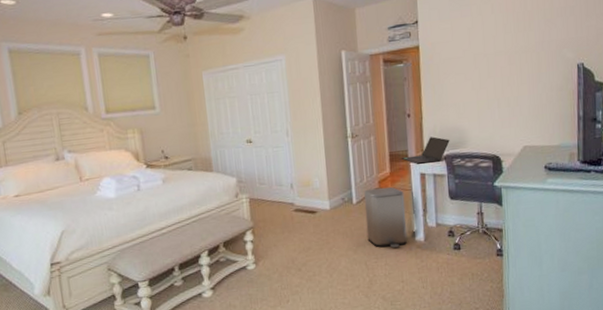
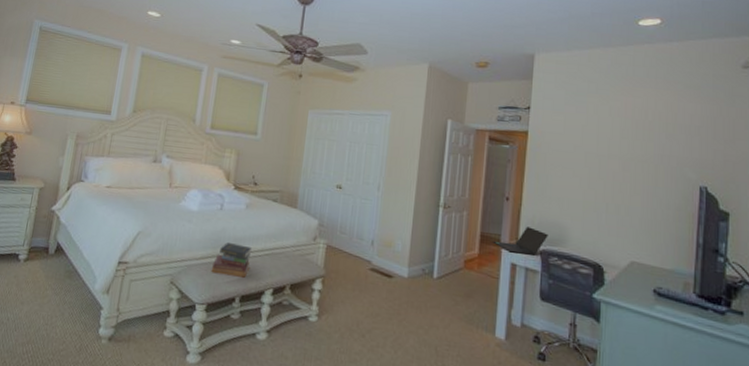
books: none [144,218,181,251] -> present [211,243,251,278]
pedal bin: present [364,187,407,248] -> none [442,265,490,339]

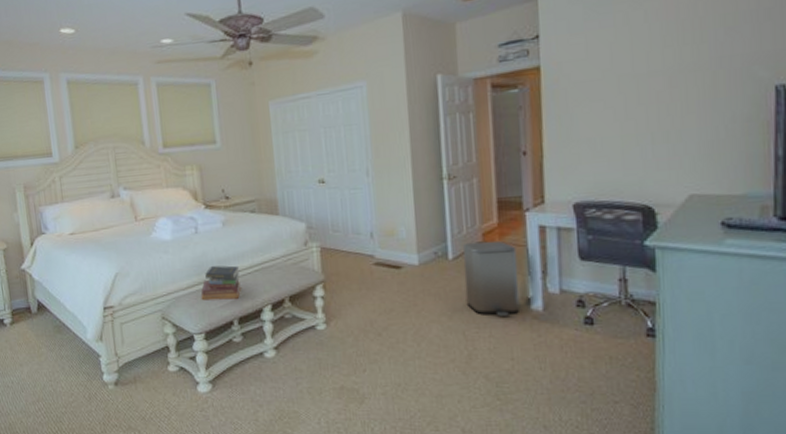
pedal bin: none [442,265,490,339] -> present [462,240,519,316]
laptop: present [493,226,548,256] -> none [513,180,581,214]

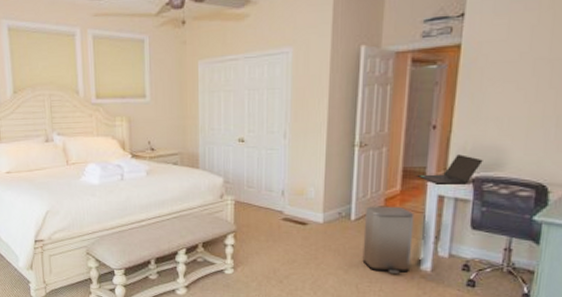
books: present [200,265,241,300] -> none [122,211,159,241]
laptop: none [513,180,581,214] -> present [417,154,483,184]

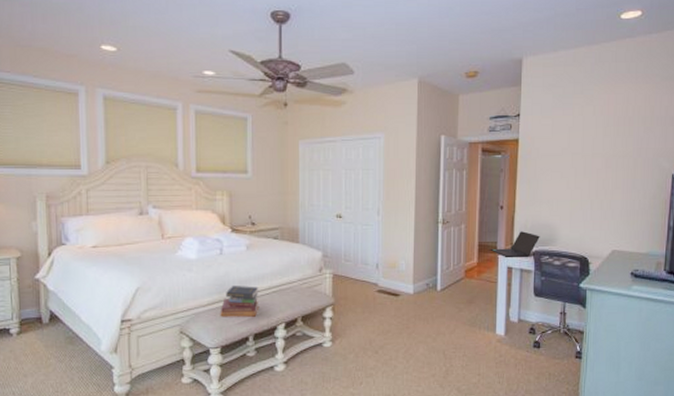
books: none [122,211,159,241] -> present [220,286,258,317]
pedal bin: present [362,206,414,274] -> none [448,277,489,339]

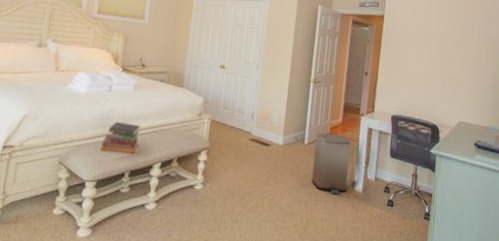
pedal bin: none [448,277,489,339] -> present [311,132,351,194]
laptop: present [490,231,540,257] -> none [354,96,398,121]

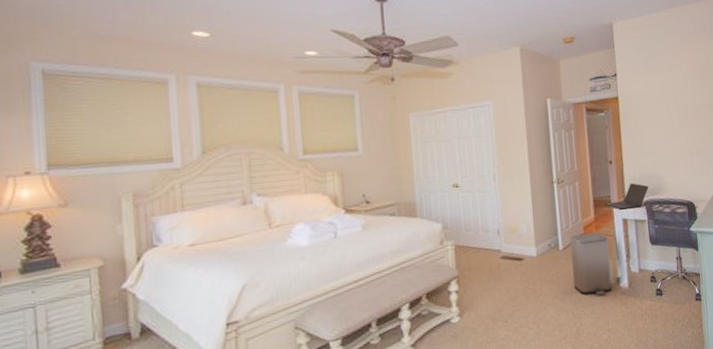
books: present [100,122,140,154] -> none [338,268,379,305]
laptop: none [354,96,398,121] -> present [604,183,649,210]

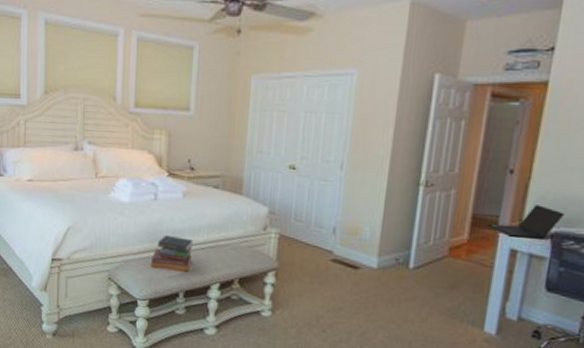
books: none [338,268,379,305] -> present [150,235,193,272]
pedal bin: present [570,232,612,296] -> none [418,254,482,334]

